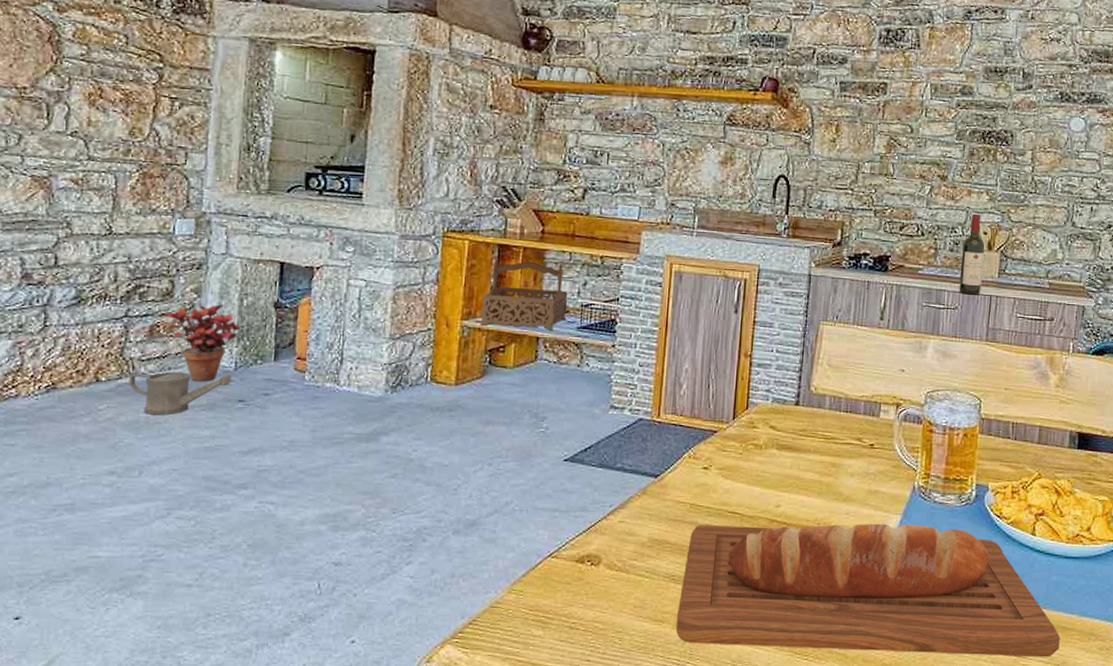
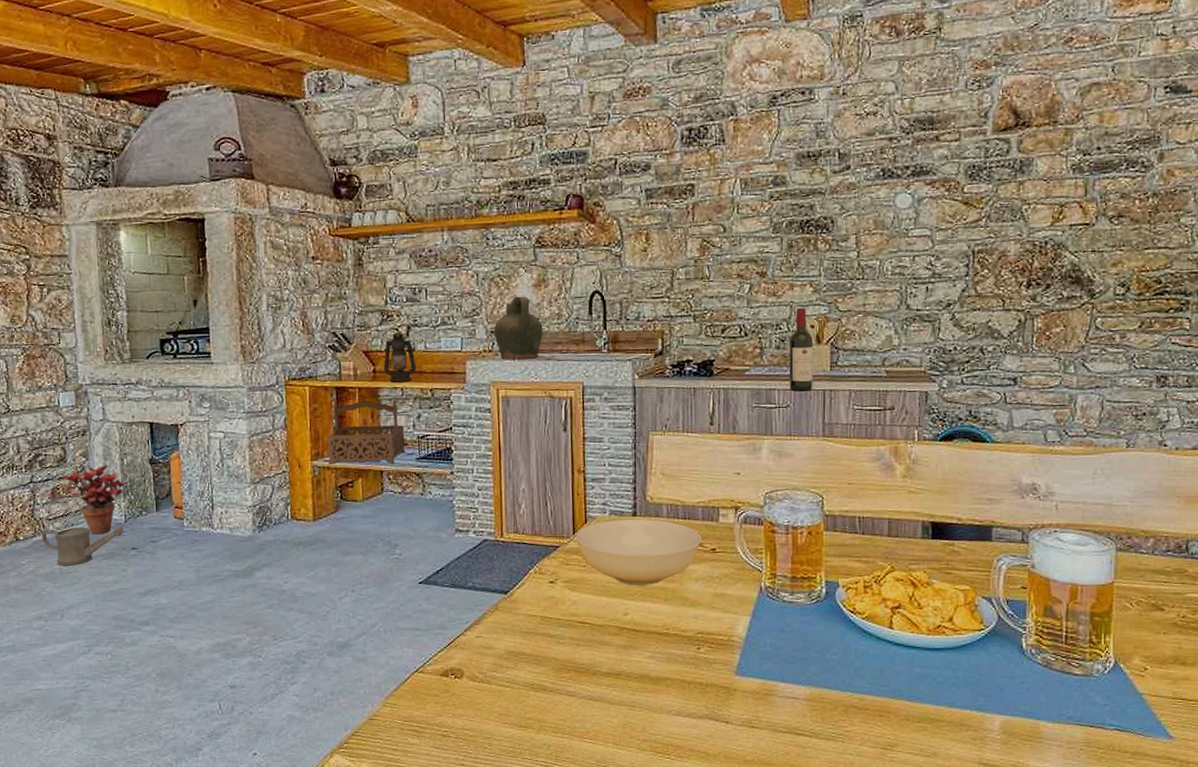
lantern: none [553,194,589,248] -> present [383,332,416,384]
ceramic jug: none [673,171,725,237] -> present [493,296,543,360]
bread loaf: present [675,523,1060,657] -> none [539,624,929,750]
bowl: none [735,407,861,477] -> present [576,518,702,585]

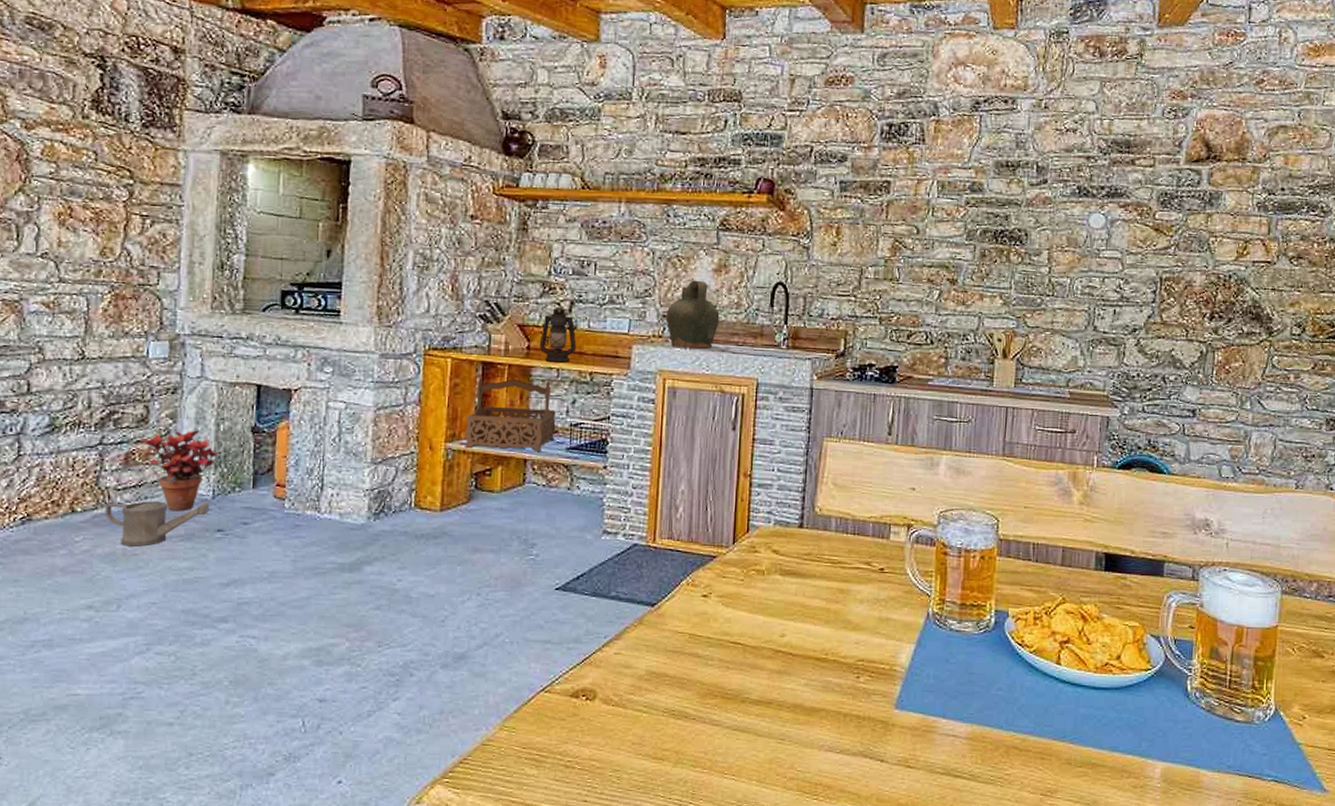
bowl: present [576,518,702,585] -> none [736,530,870,605]
wine bottle: present [788,307,814,391] -> none [972,319,1000,407]

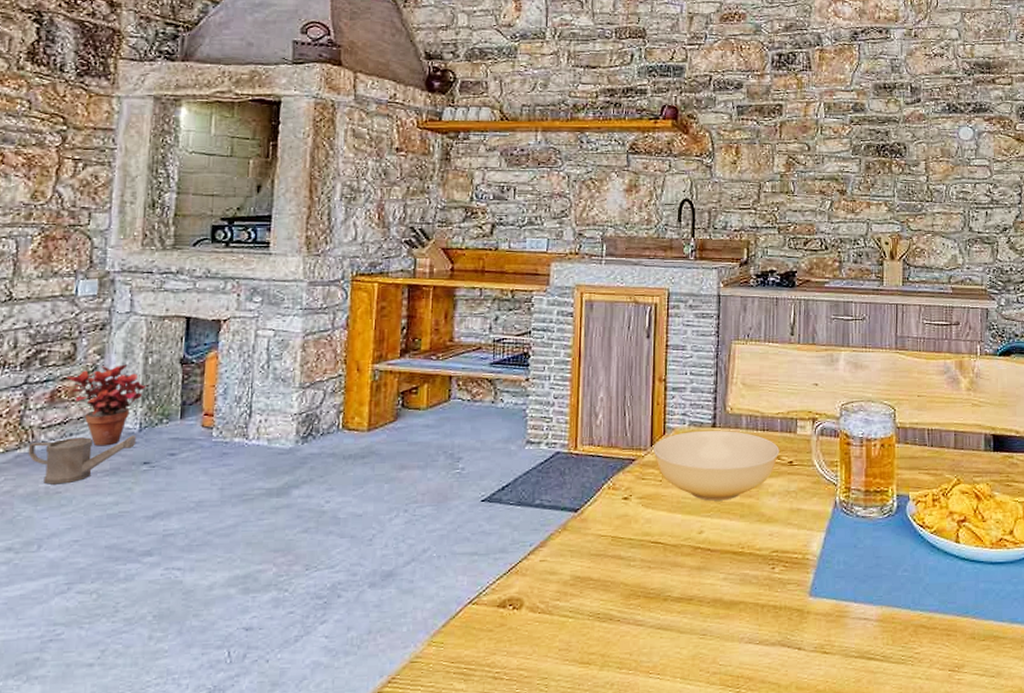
decorative basket: present [465,378,556,451] -> none [392,300,480,368]
lantern: present [539,307,577,364] -> none [462,230,498,283]
ceramic jug: present [665,280,720,350] -> none [581,200,632,264]
bowl: none [736,530,870,605] -> present [653,430,779,501]

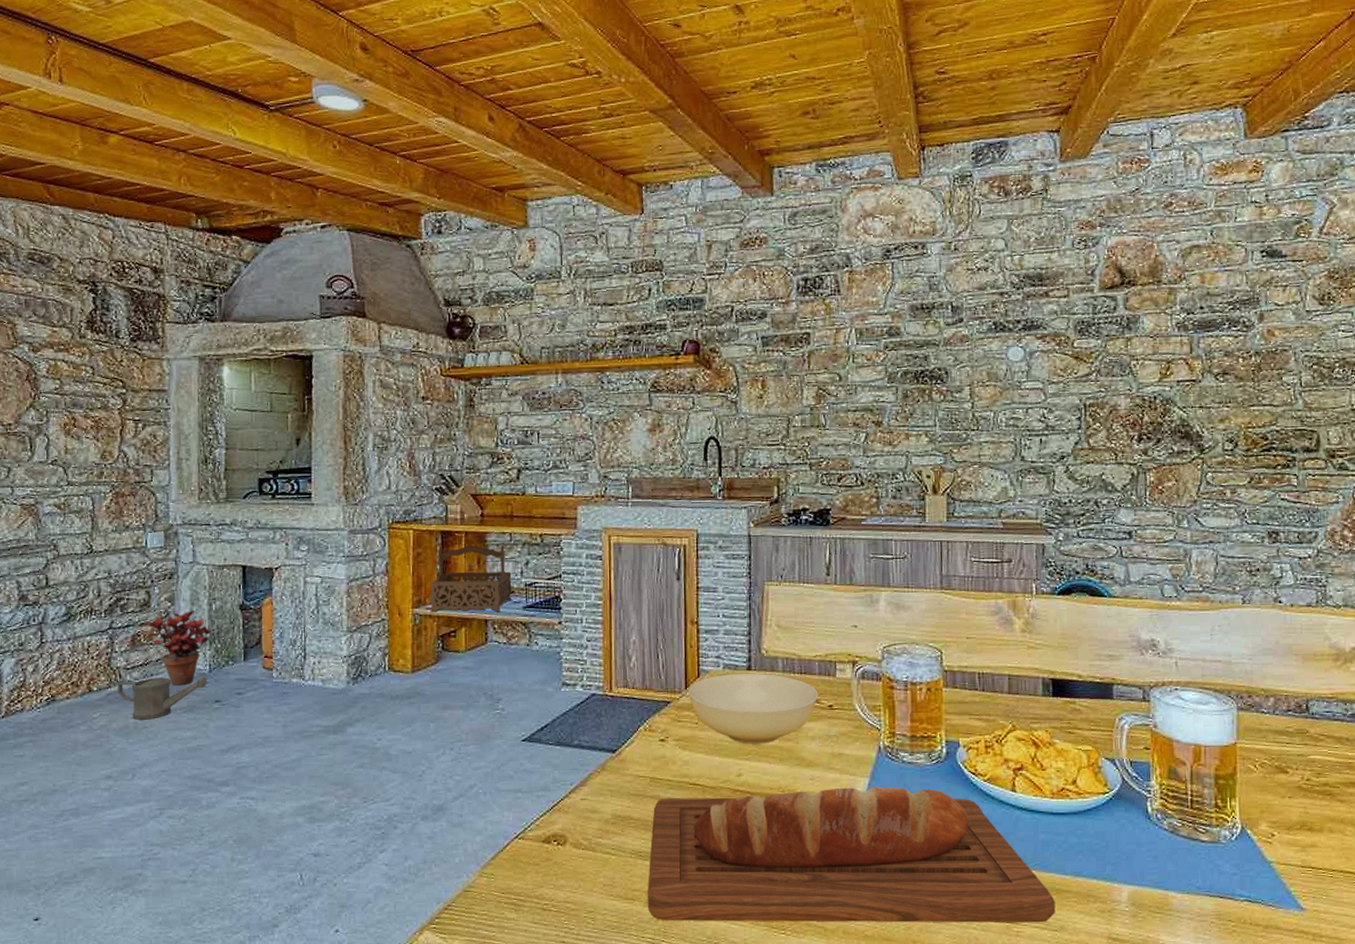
decorative basket: none [392,300,480,368] -> present [430,545,512,612]
bread loaf: none [603,540,993,685] -> present [647,786,1056,923]

